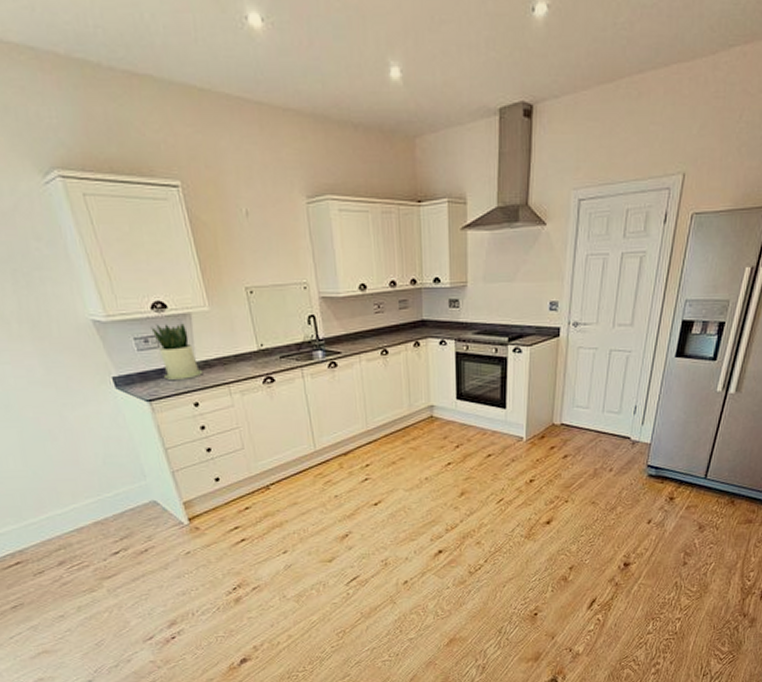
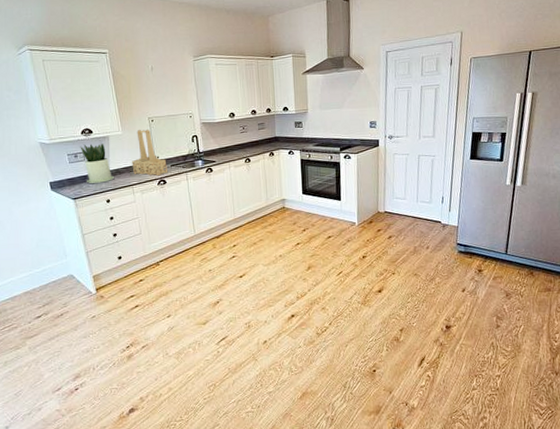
decorative basket: none [225,305,277,372] -> present [132,129,168,176]

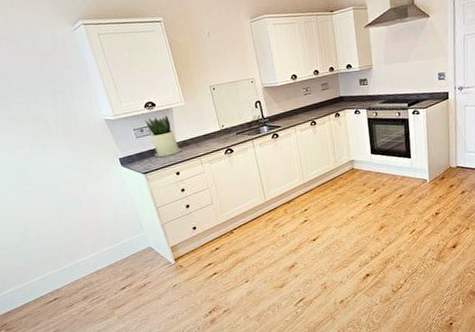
decorative basket: present [132,129,168,176] -> none [197,98,234,146]

